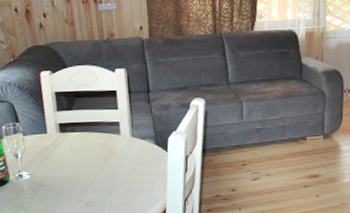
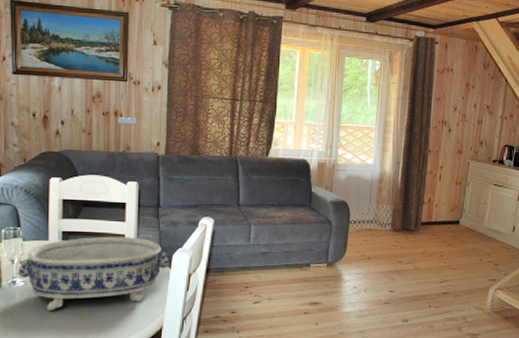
decorative bowl: none [22,124,167,200] -> present [17,236,170,310]

